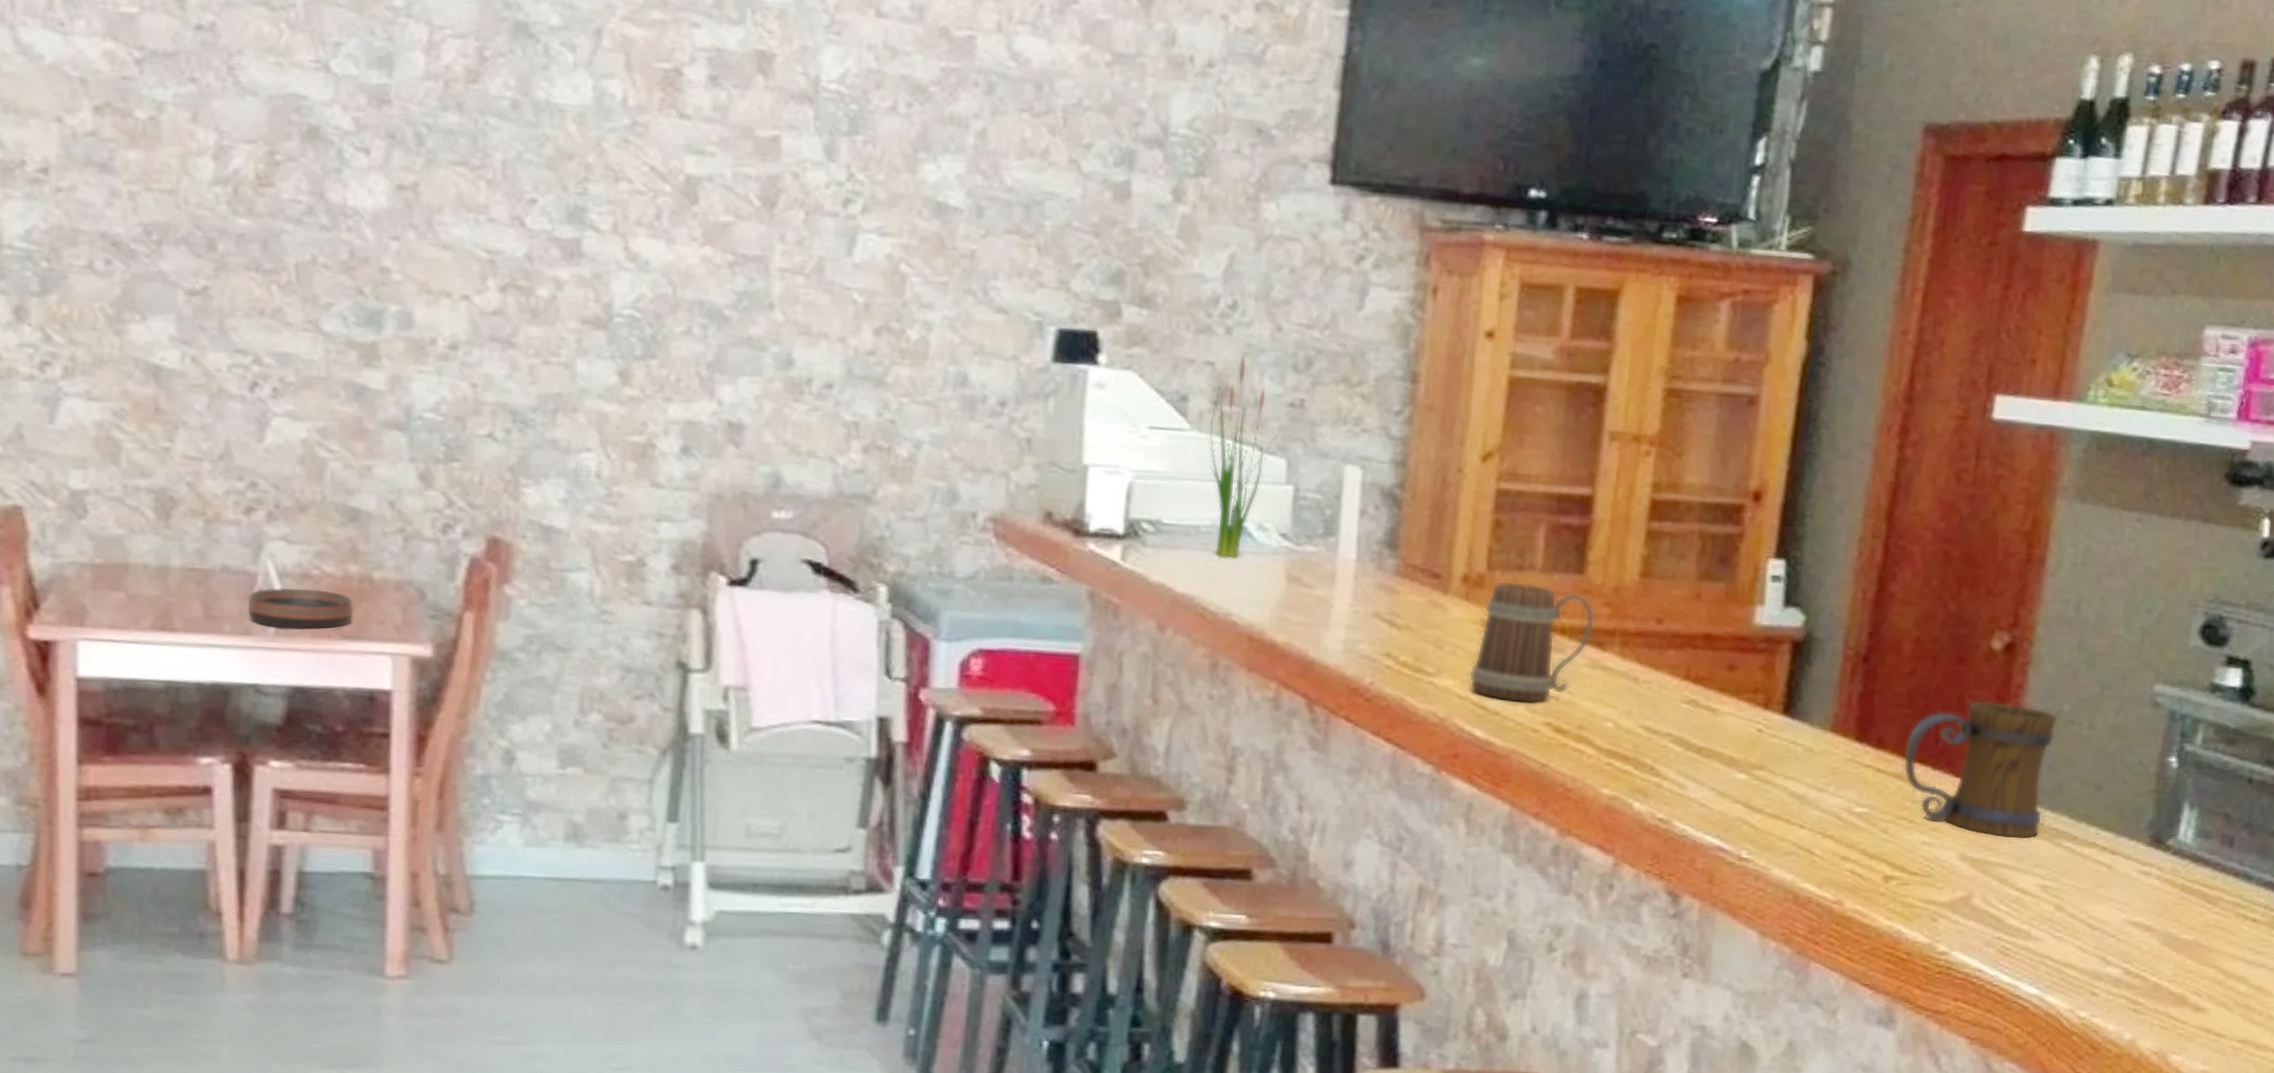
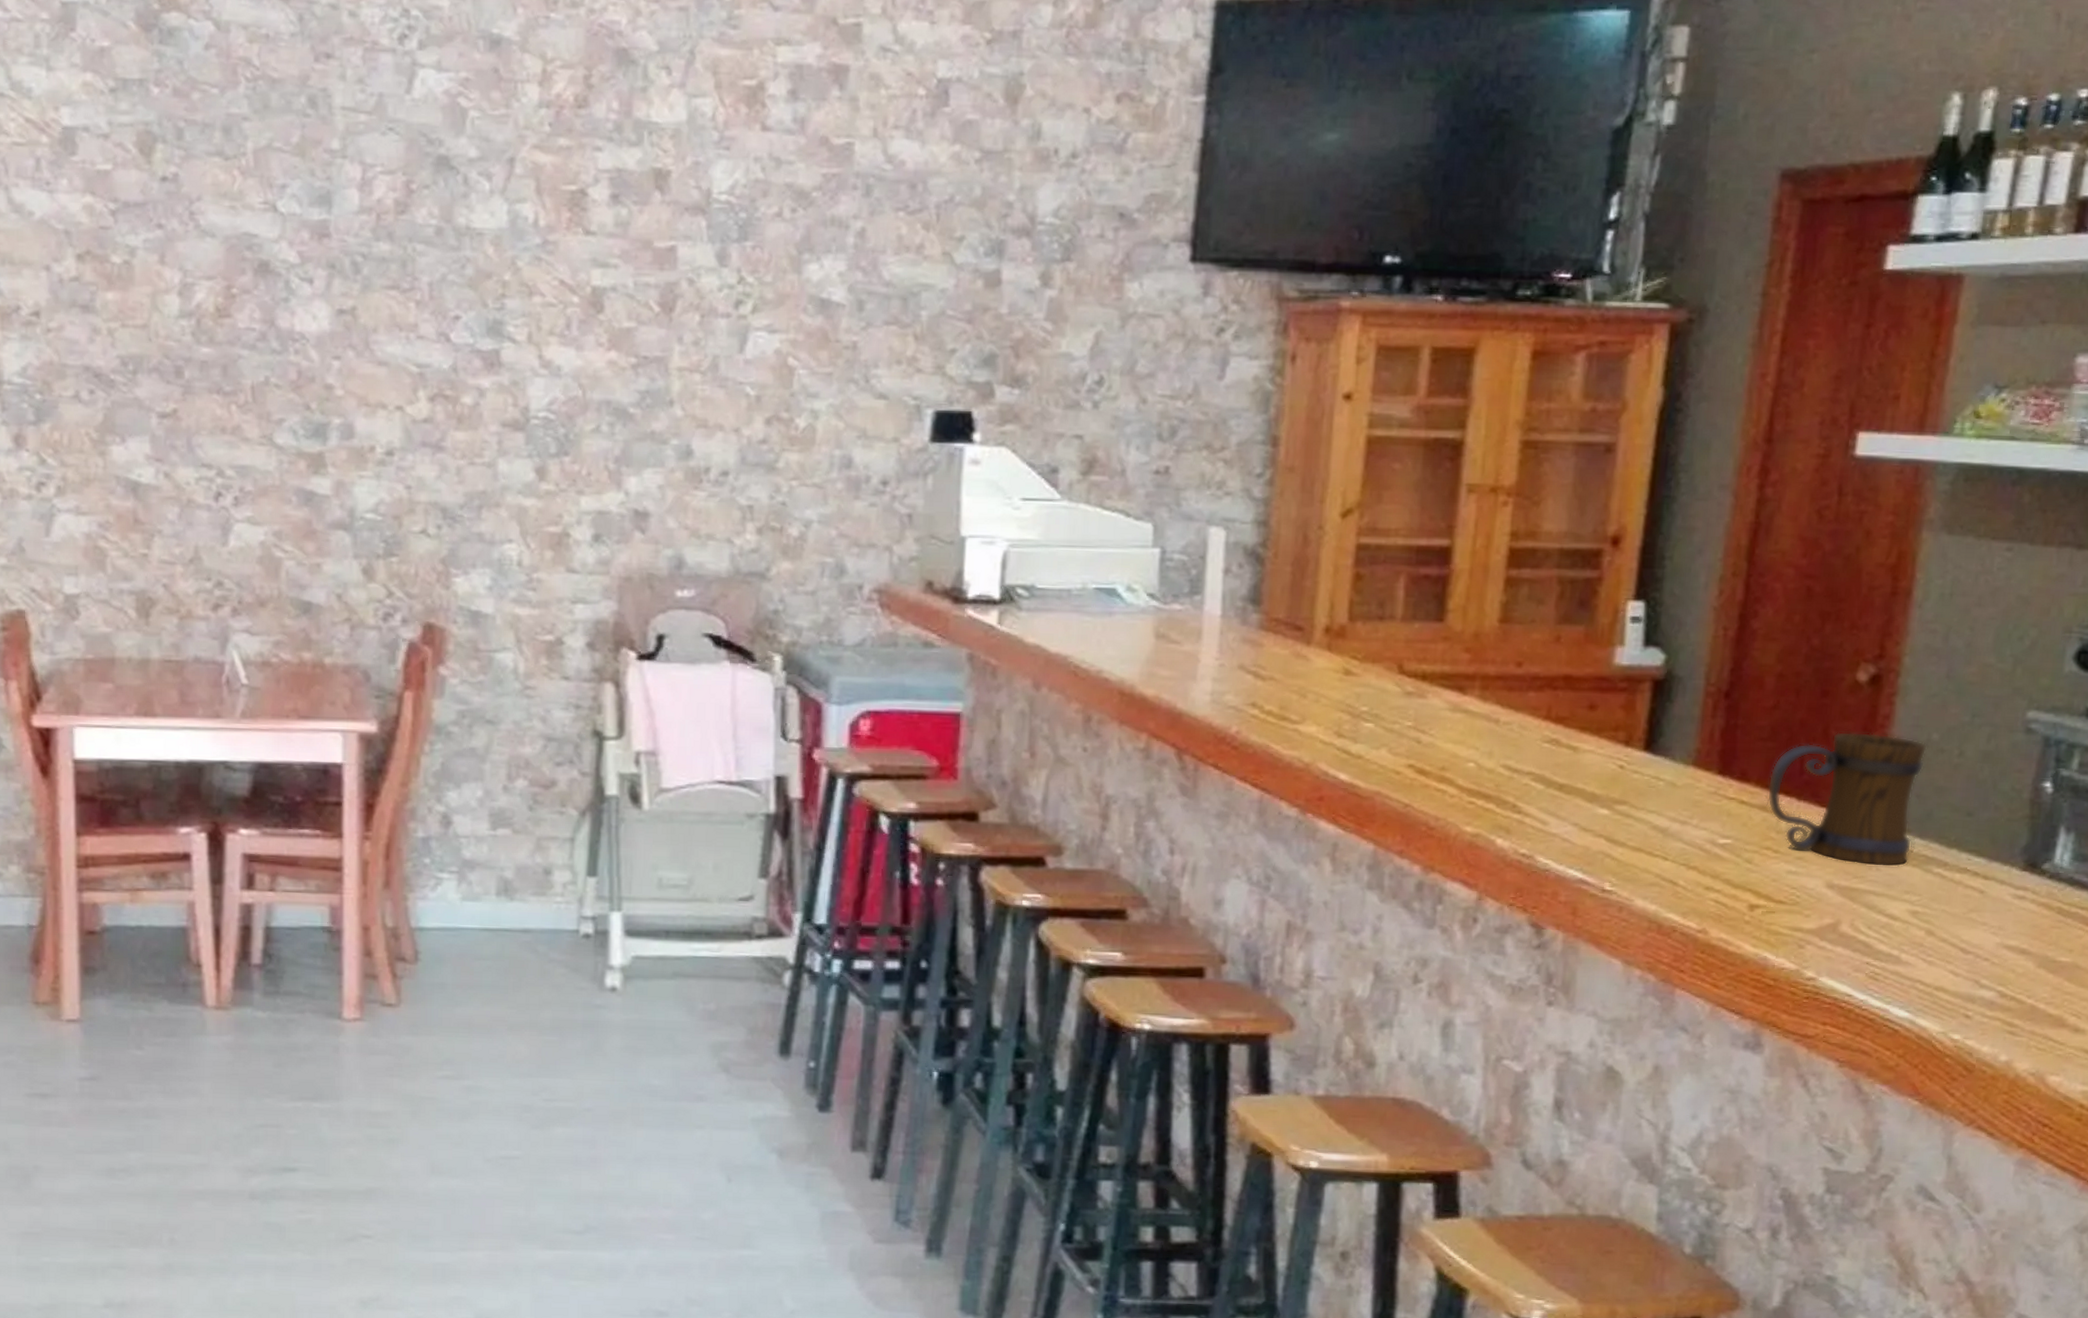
ashtray: present [247,588,353,630] -> none [217,675,308,712]
plant: present [1209,352,1277,561] -> none [1079,425,1144,621]
beer mug: present [1468,580,1595,704] -> none [1332,630,1456,747]

